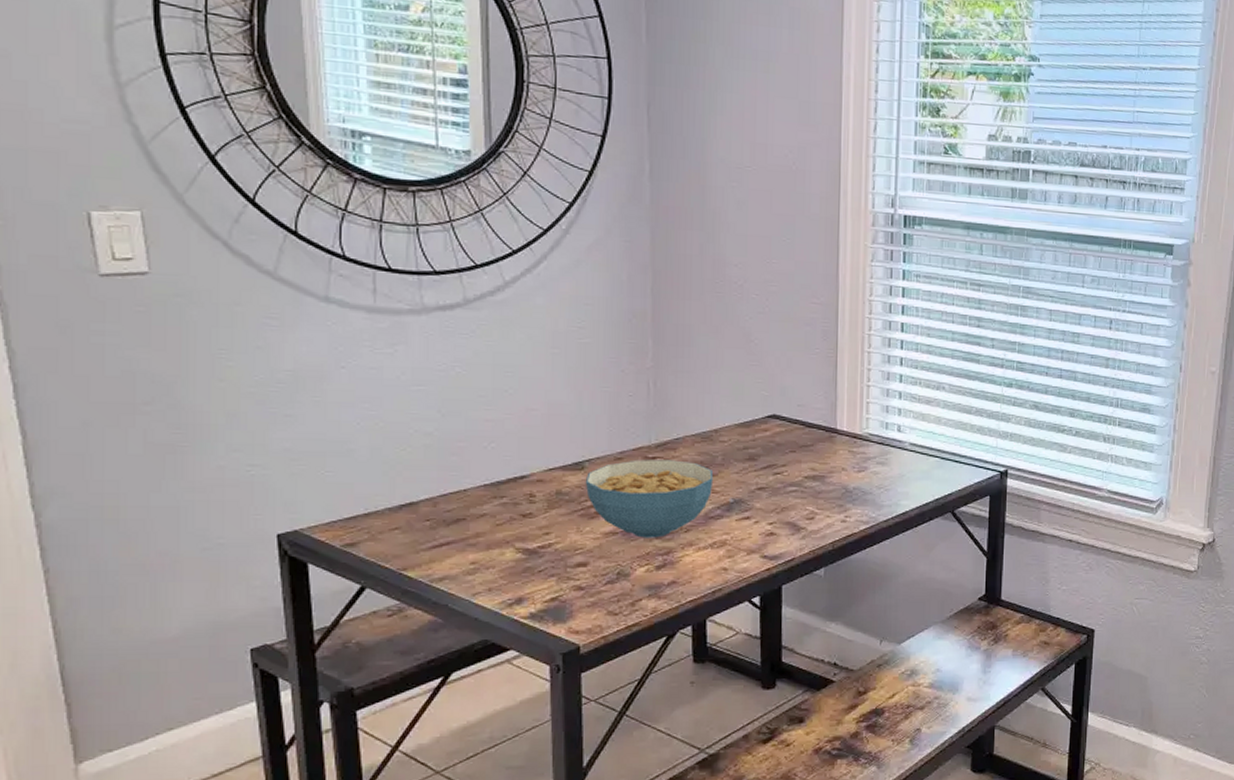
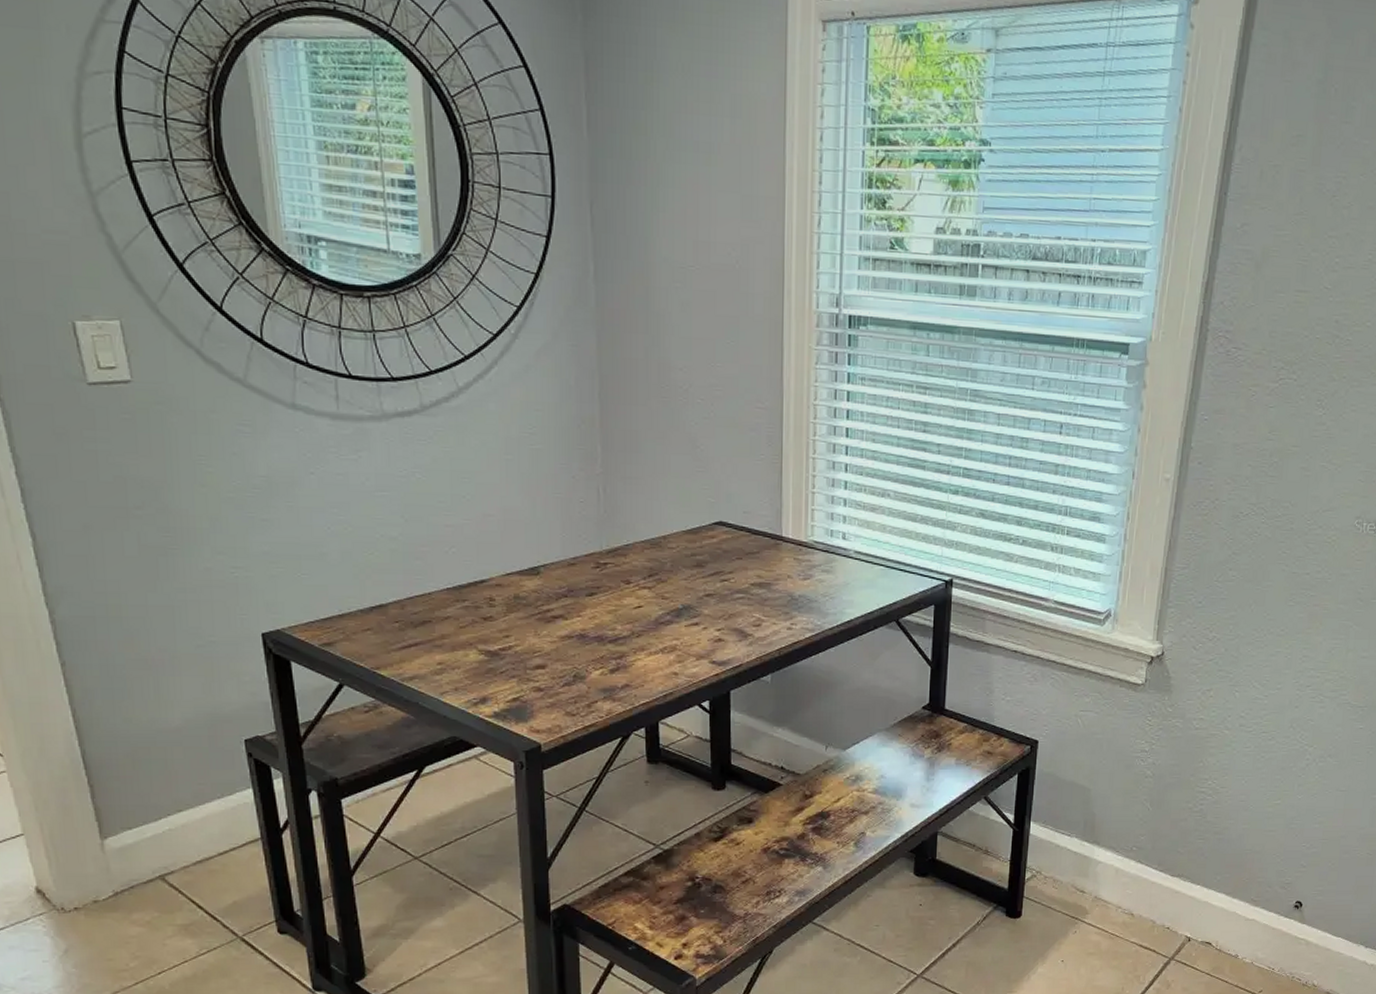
cereal bowl: present [585,459,714,538] -> none [541,565,663,642]

